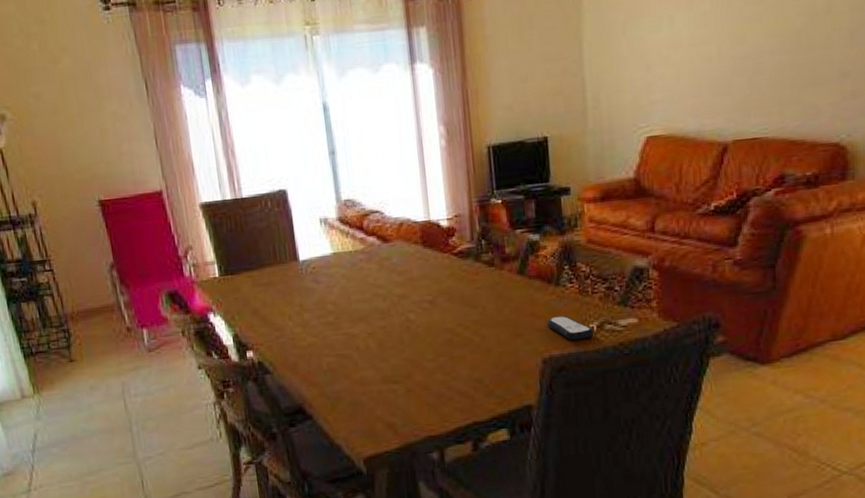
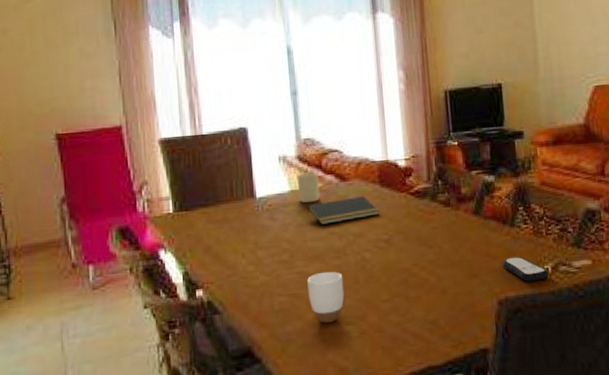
candle: none [339,234,363,265] -> present [297,172,320,203]
notepad: none [350,257,422,286] -> present [307,196,379,225]
mug: none [353,332,390,382] -> present [307,271,345,323]

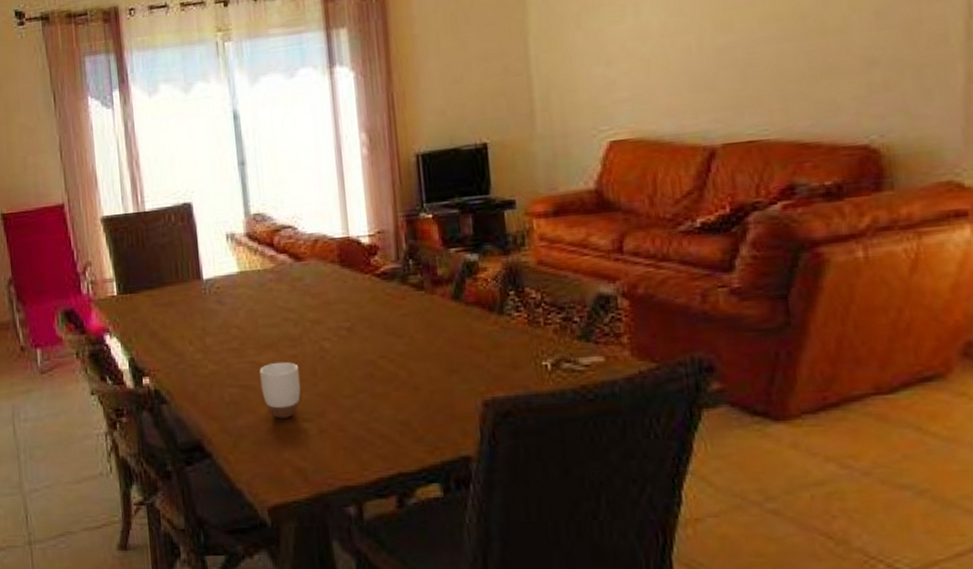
candle: present [297,172,320,203] -> none [247,251,272,285]
notepad: present [307,196,379,225] -> none [258,278,340,310]
remote control: present [502,256,549,282] -> none [488,350,548,380]

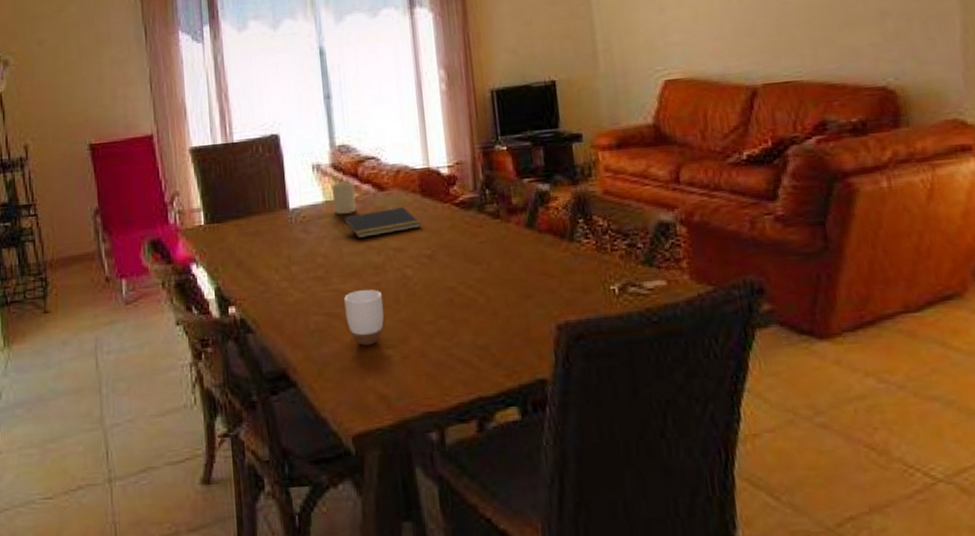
candle: none [247,251,272,285] -> present [332,181,357,214]
notepad: none [258,278,340,310] -> present [343,207,421,238]

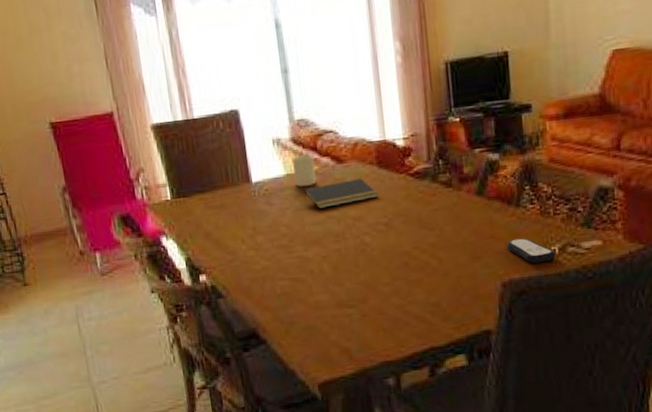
mug: present [344,289,384,346] -> none [307,255,345,306]
remote control: none [560,275,616,304] -> present [506,238,556,264]

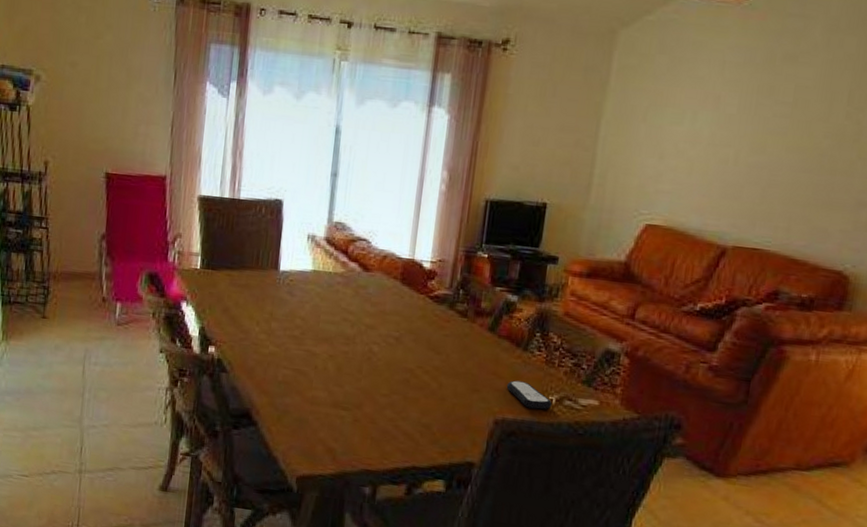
candle: present [292,154,317,187] -> none [319,255,343,286]
notepad: present [304,178,378,209] -> none [325,287,395,312]

